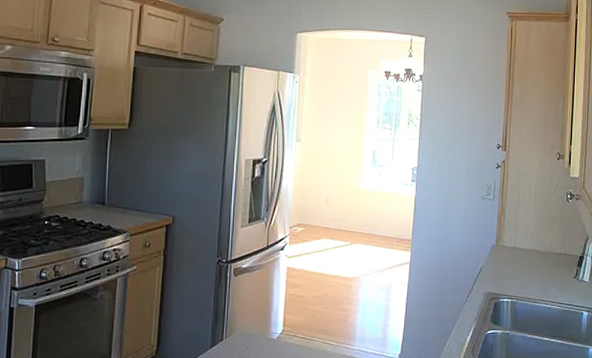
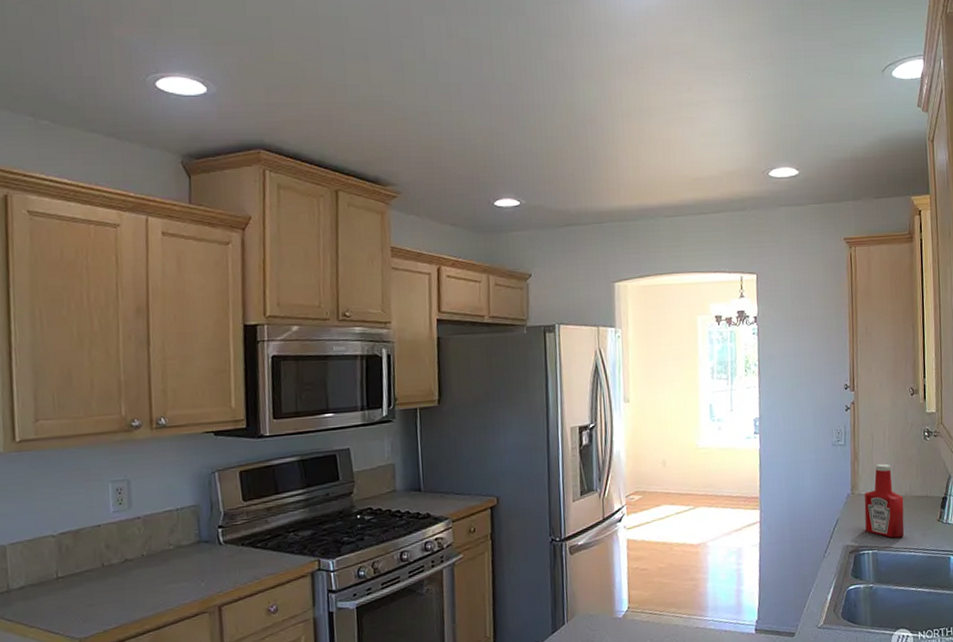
ketchup bottle: none [506,220,544,290] -> present [864,463,905,538]

